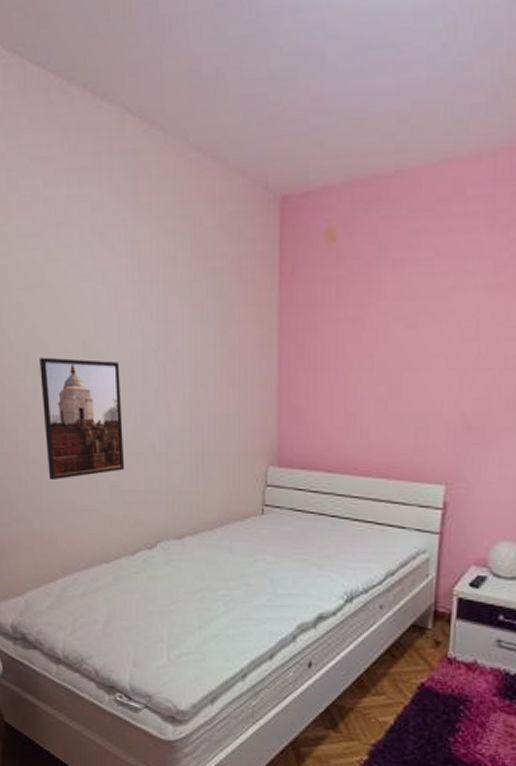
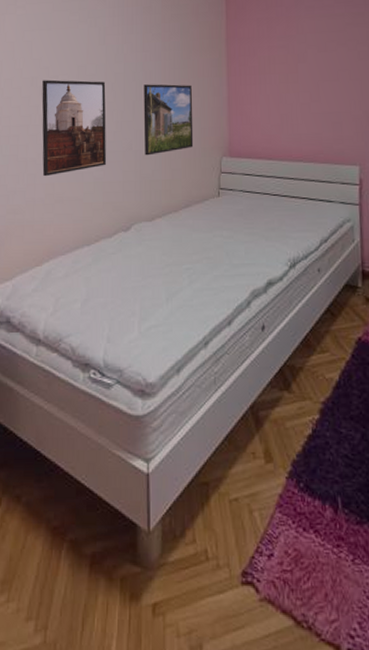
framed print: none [168,367,232,460] -> present [143,84,194,156]

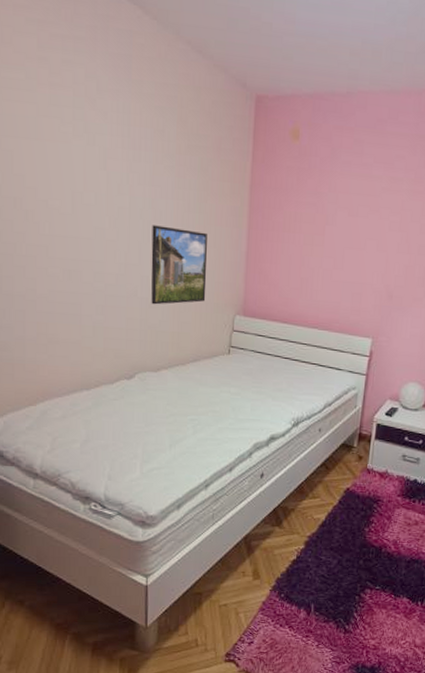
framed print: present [42,79,107,177] -> none [28,202,108,315]

